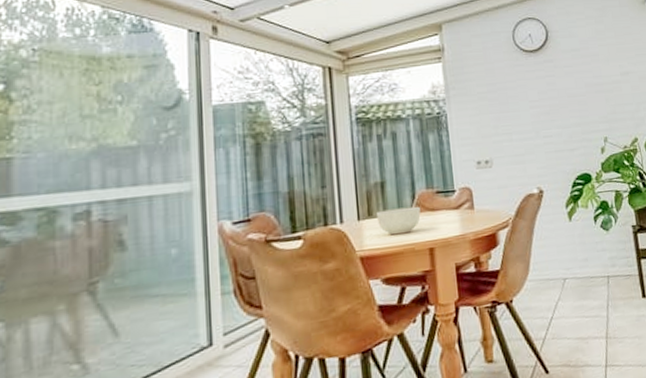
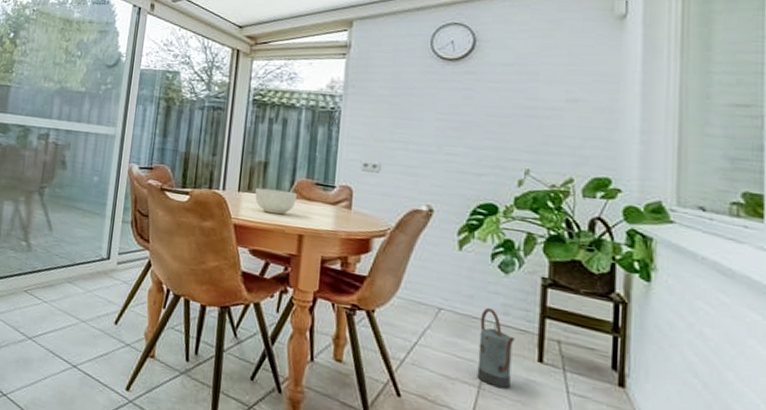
watering can: none [596,264,628,333] -> present [477,307,515,389]

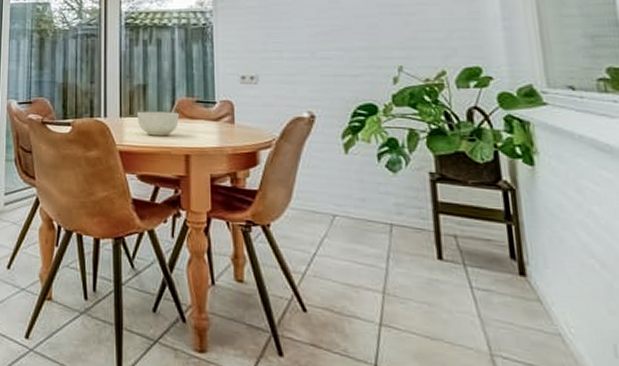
watering can: present [477,307,515,389] -> none [375,209,414,292]

